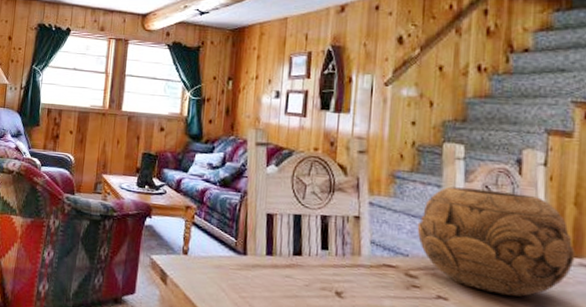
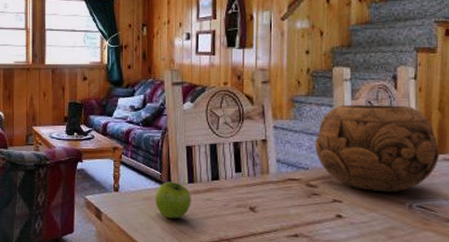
fruit: none [227,250,269,294] -> present [156,182,191,219]

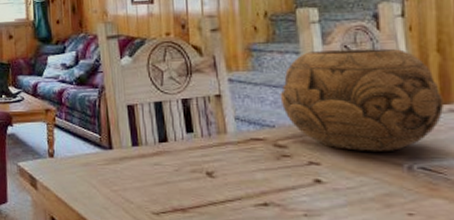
fruit: present [156,182,191,219] -> none [95,145,137,187]

